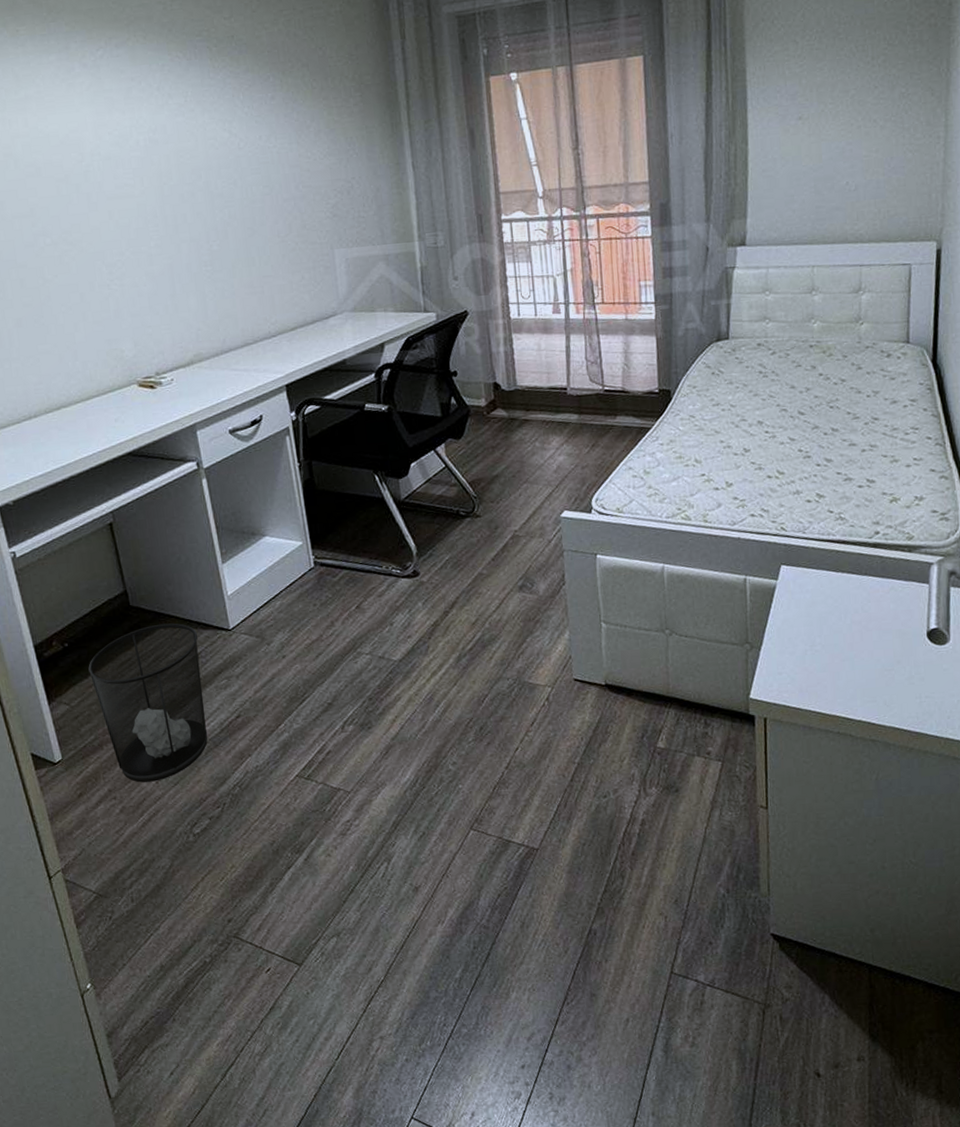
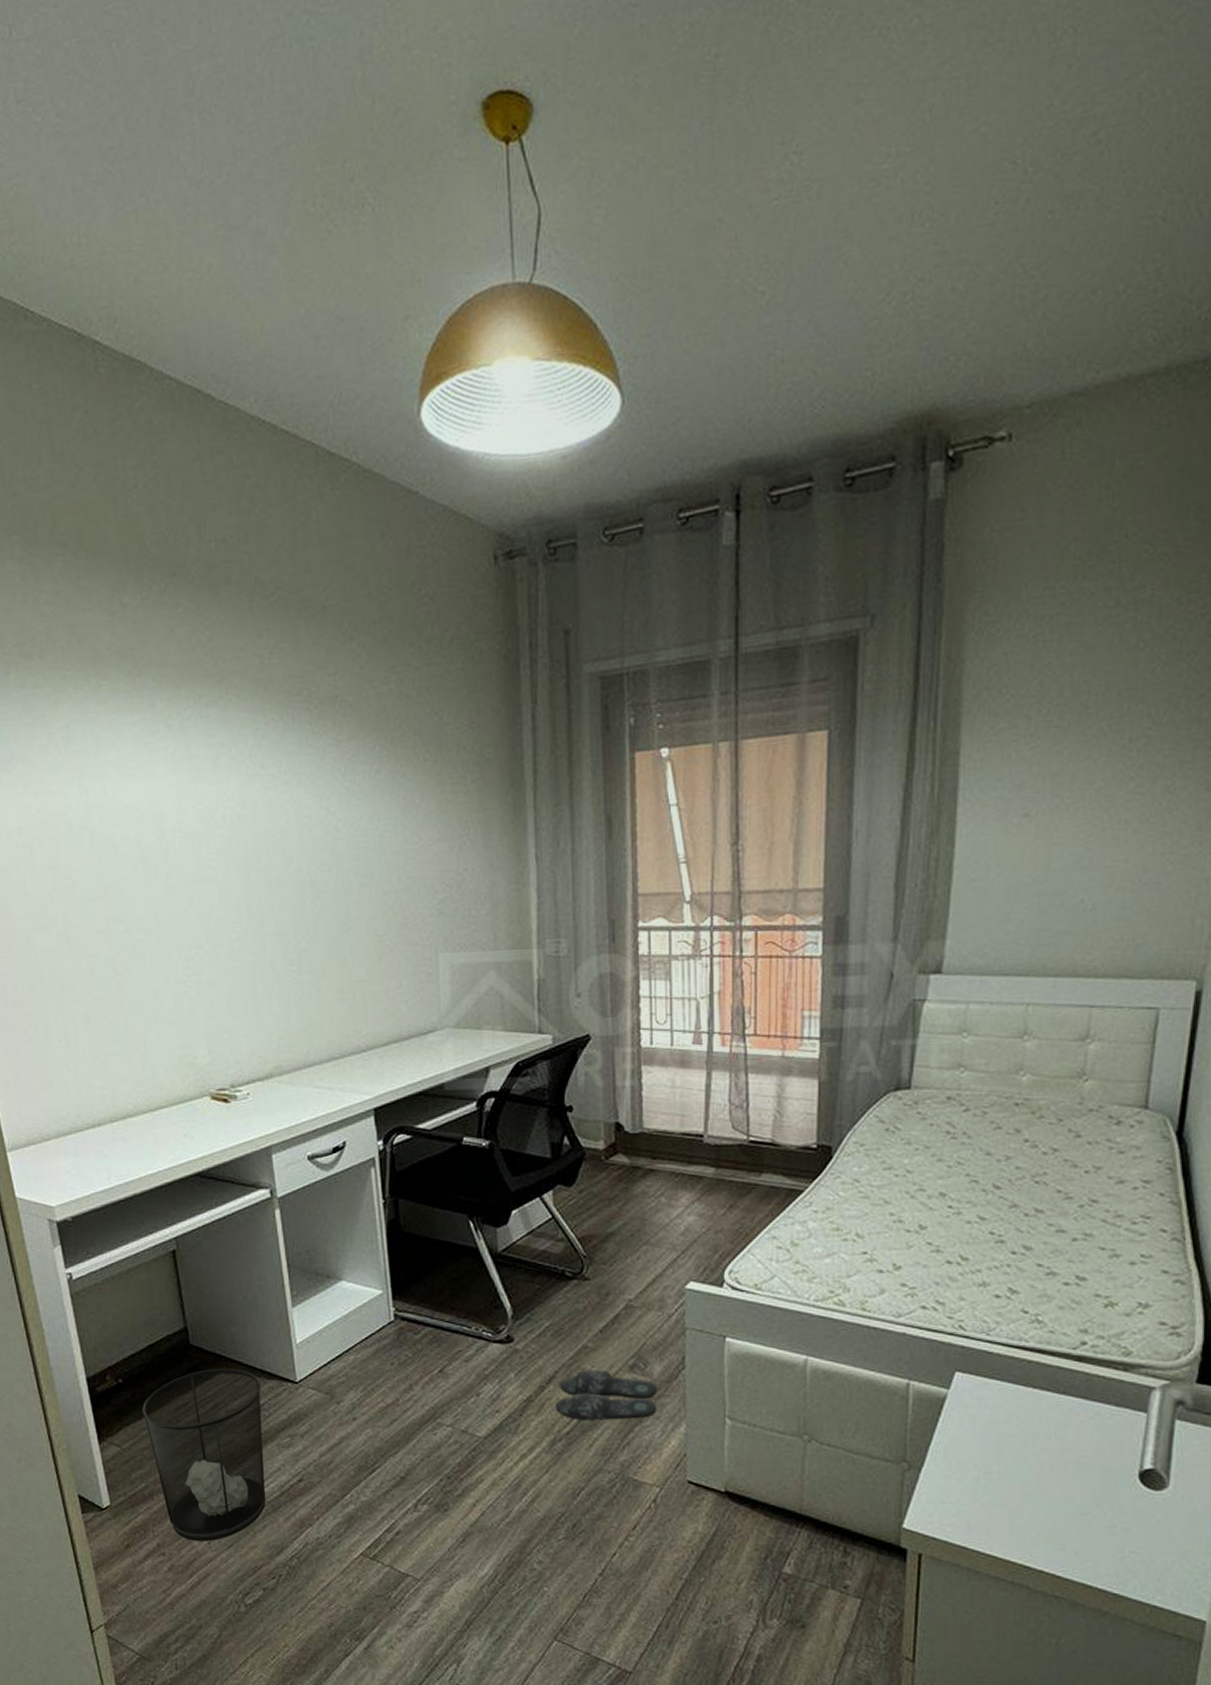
slippers: none [459,592,543,637] -> present [556,1370,656,1420]

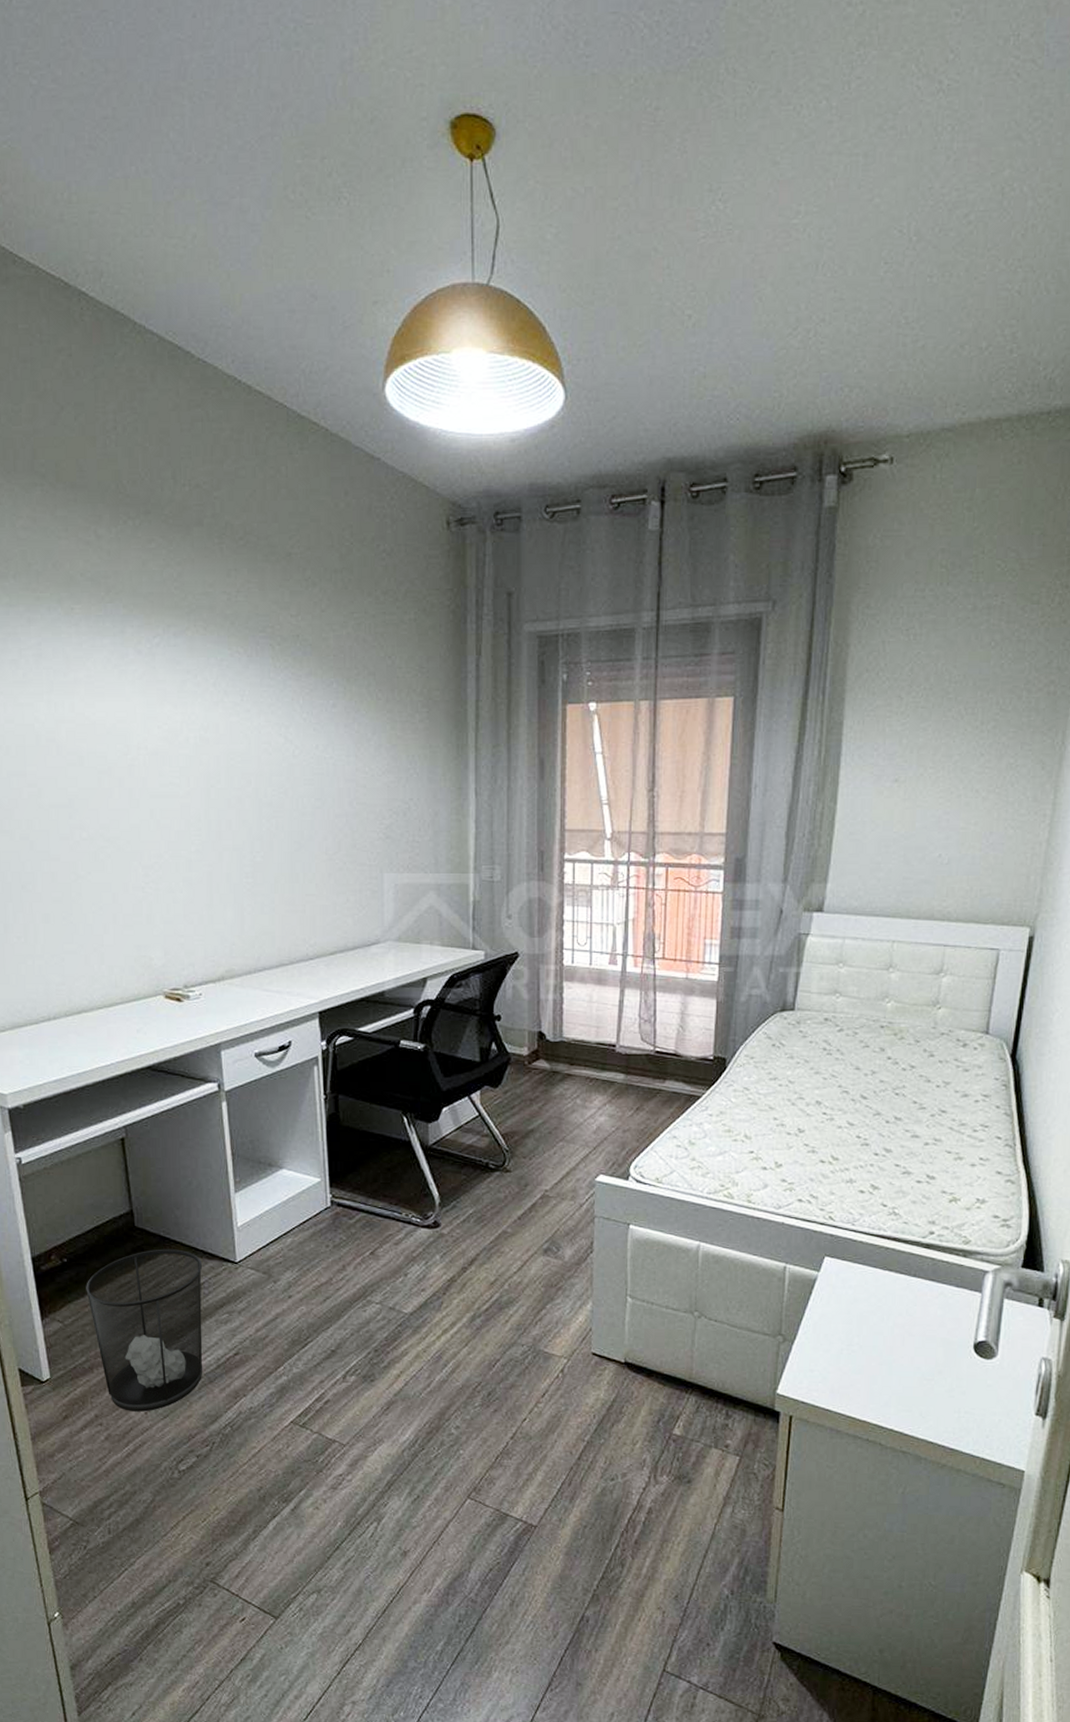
slippers: present [556,1370,656,1420] -> none [477,1253,567,1298]

